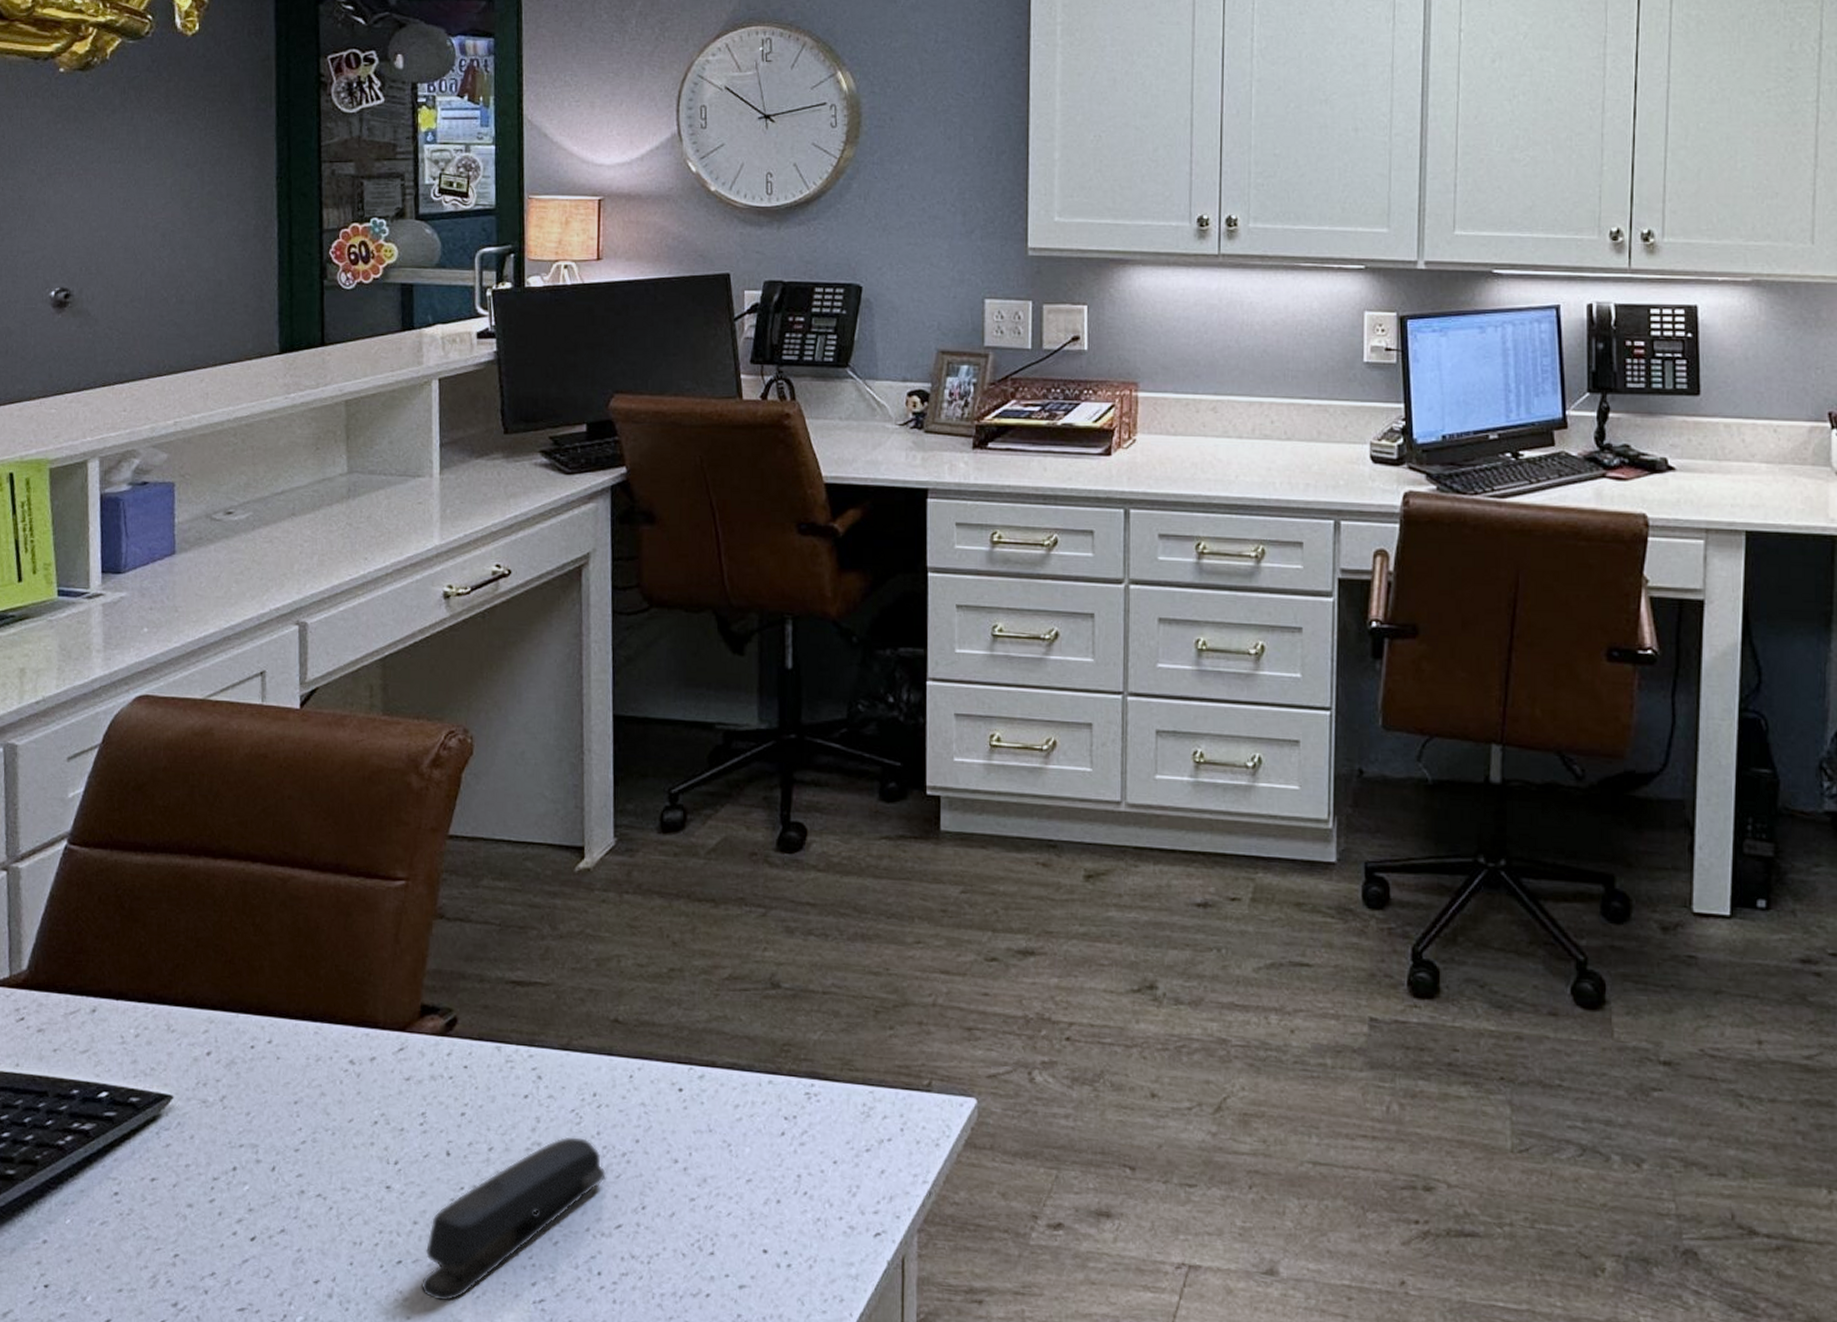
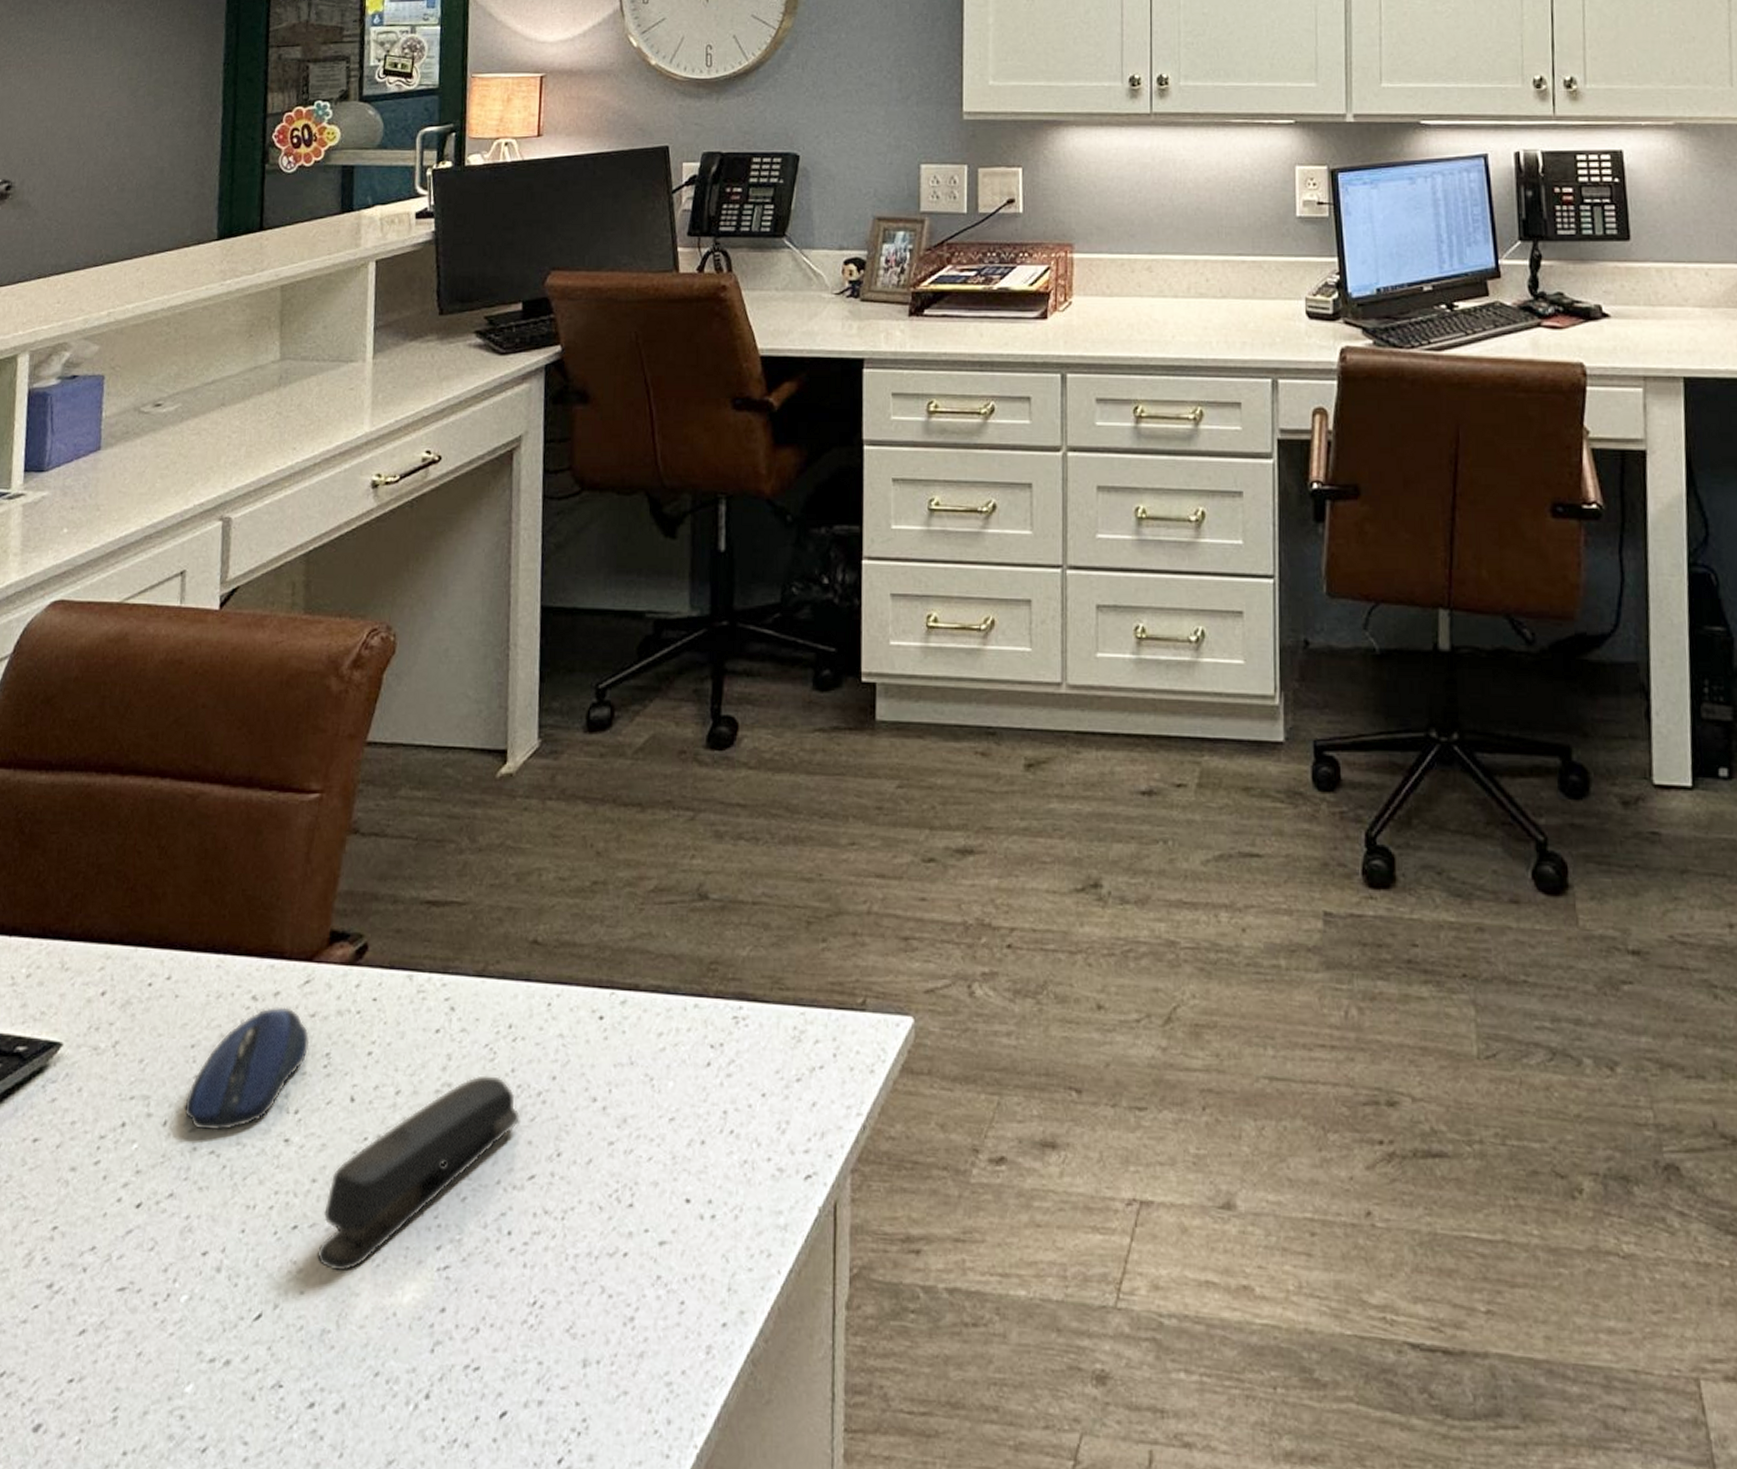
computer mouse: none [291,1070,406,1178] -> present [184,1006,310,1131]

